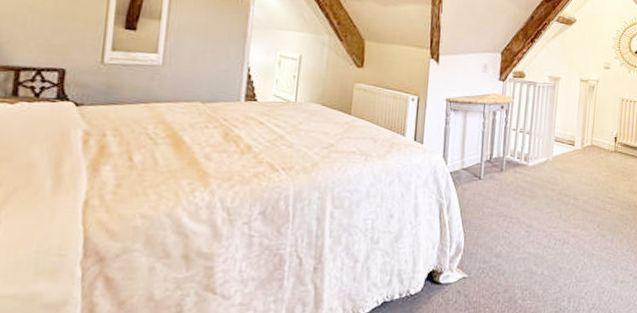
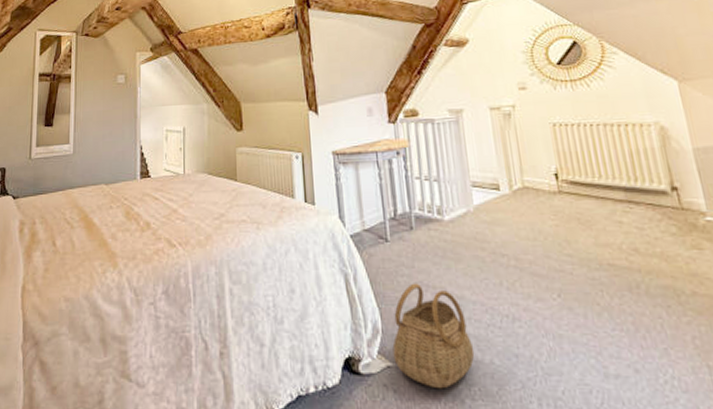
basket: none [469,213,532,292] -> present [392,283,475,388]

